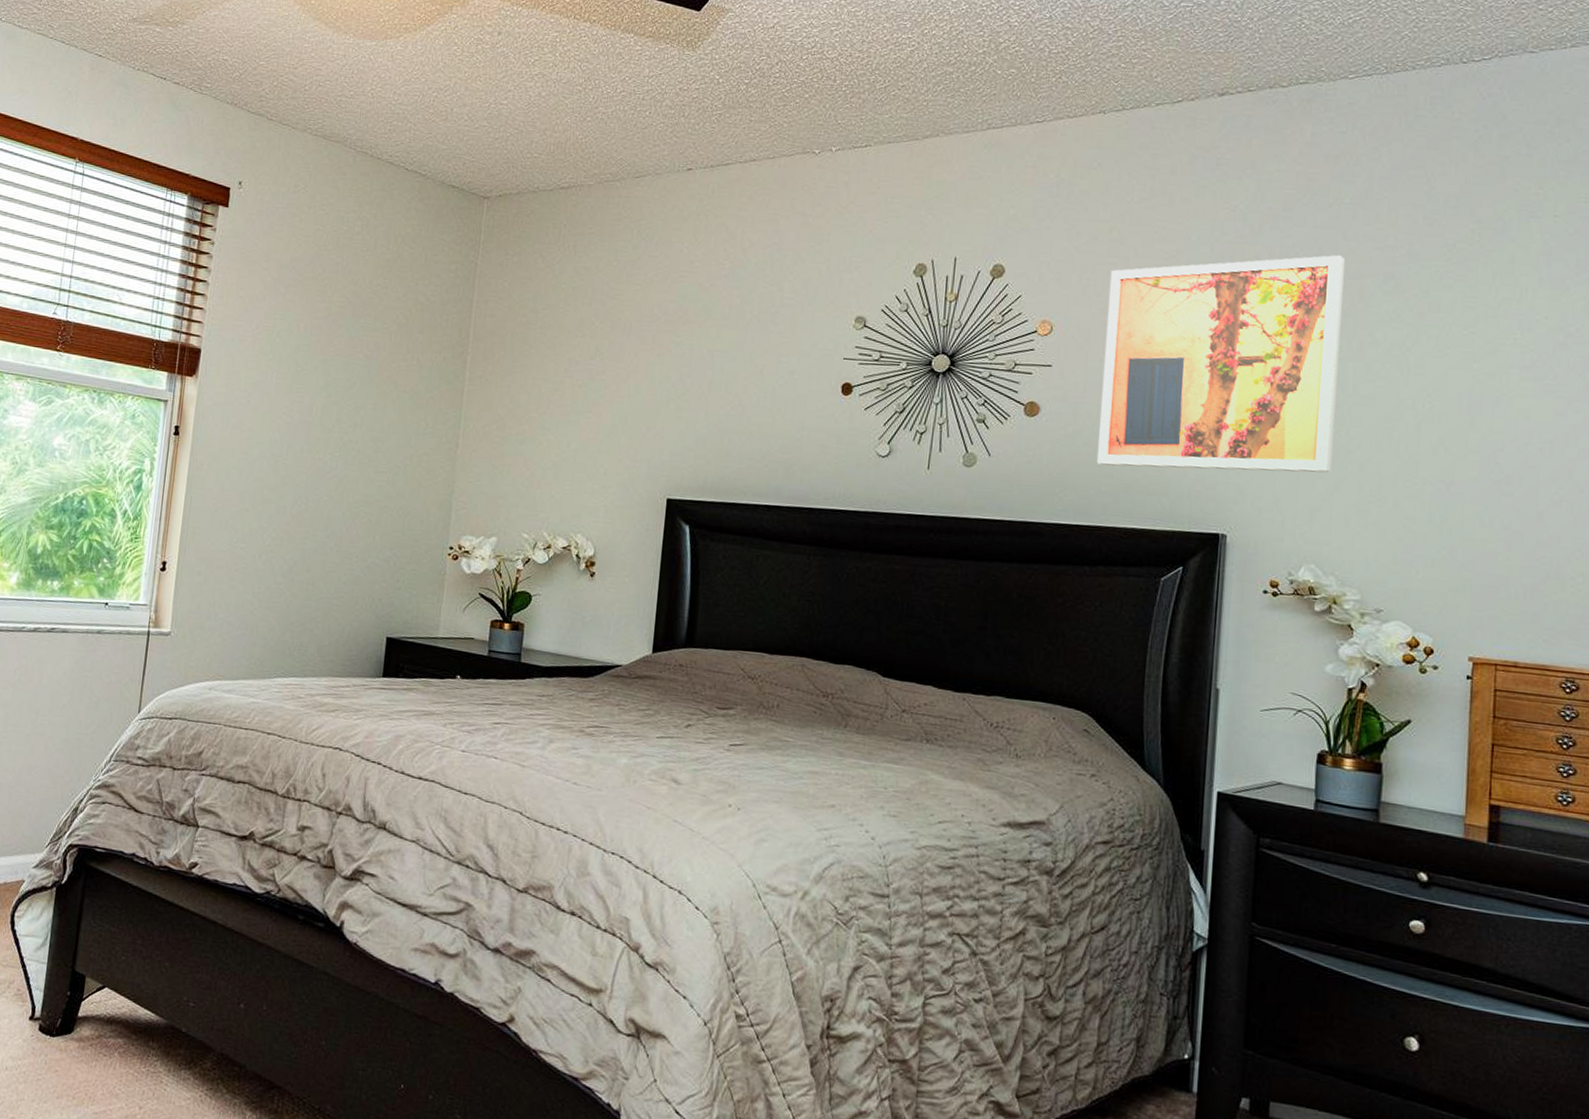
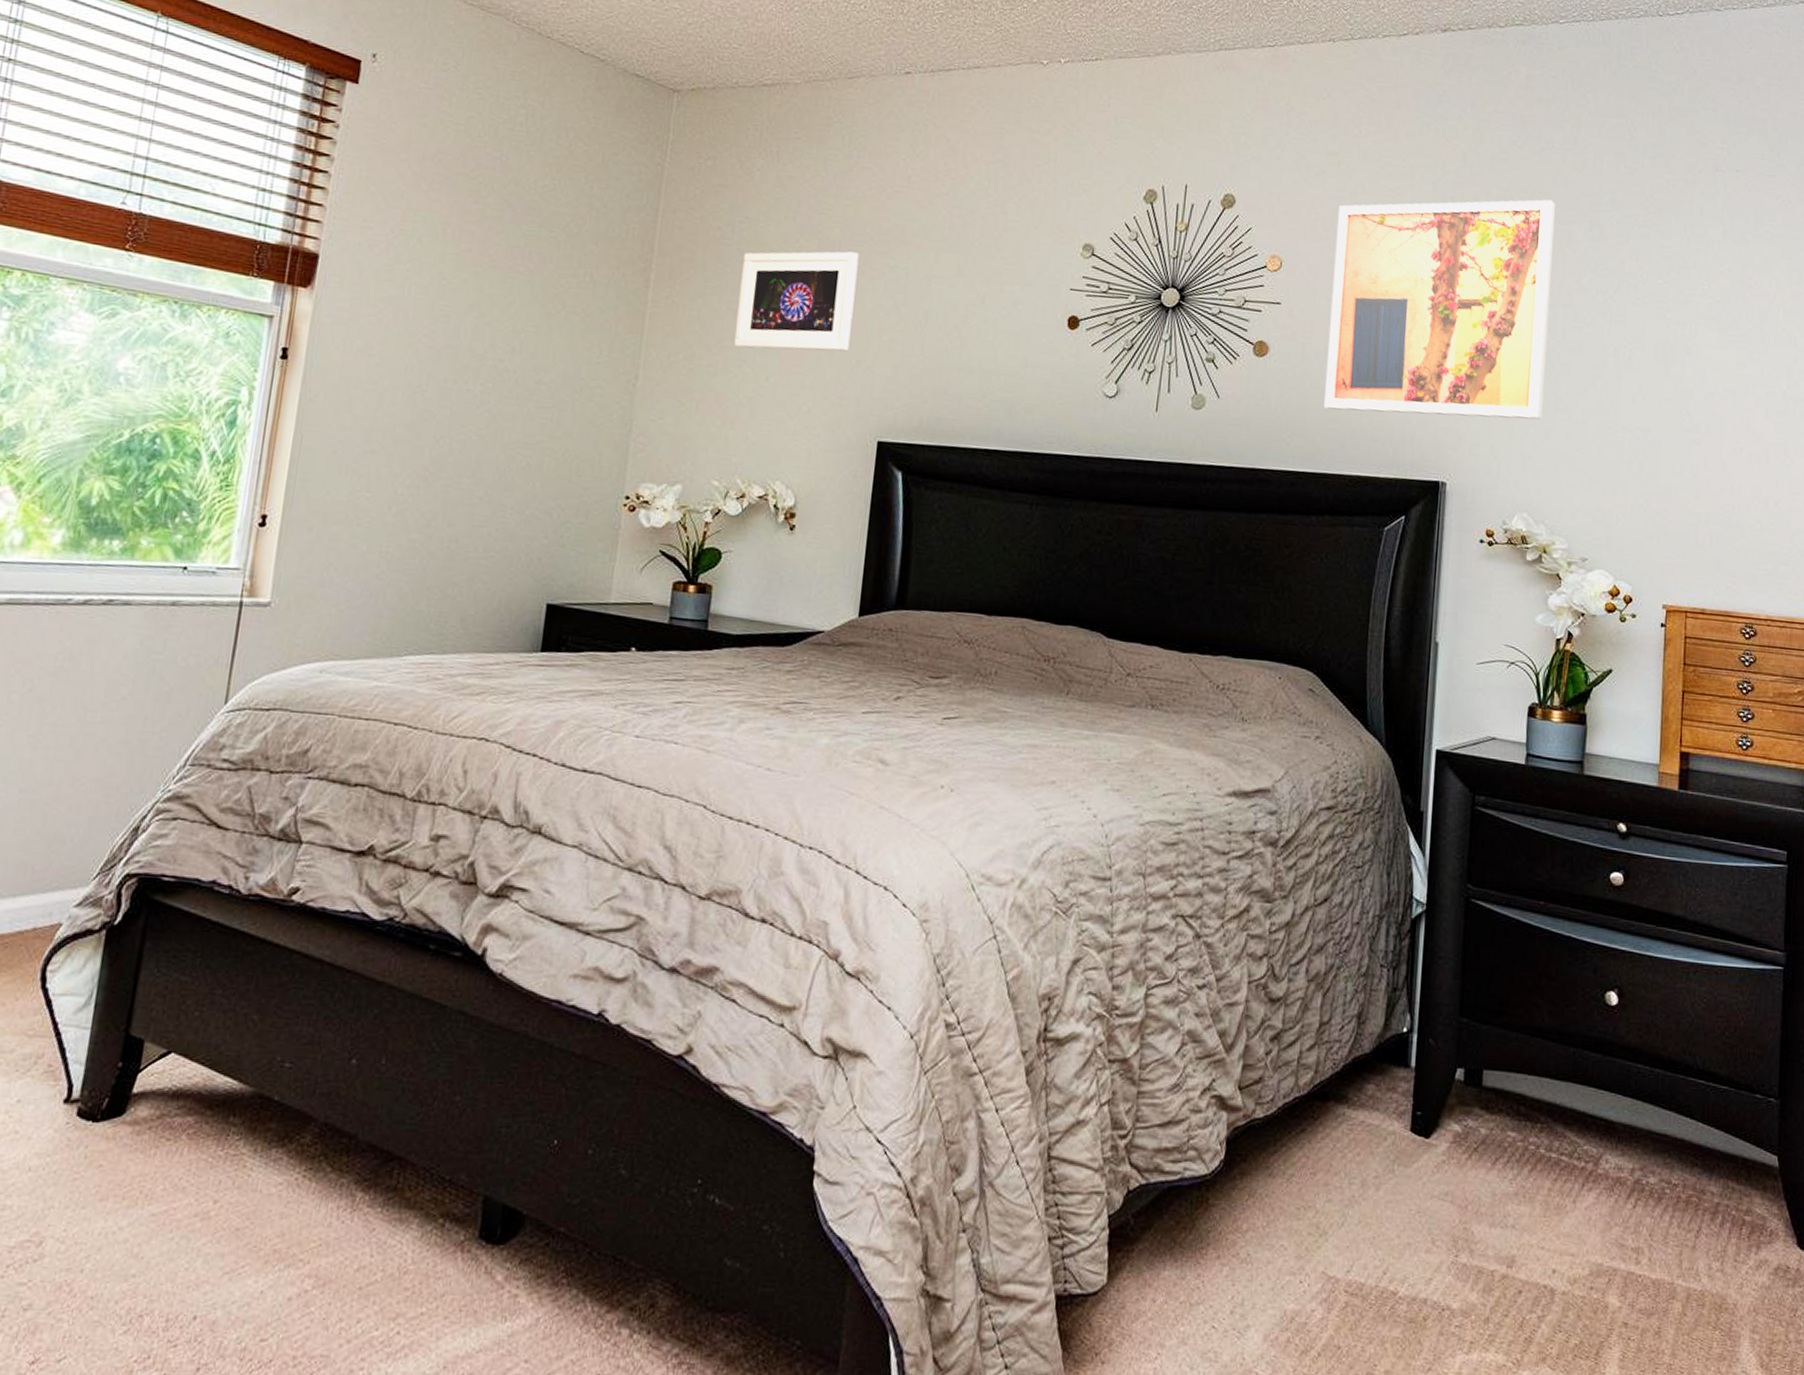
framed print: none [539,331,648,420] -> present [733,251,859,352]

